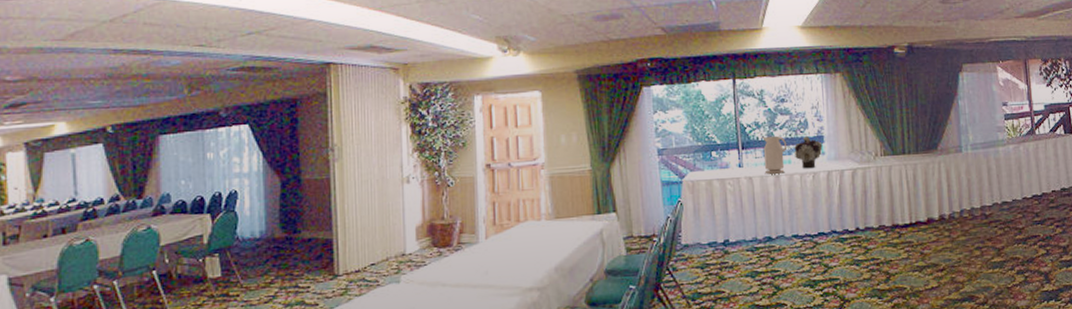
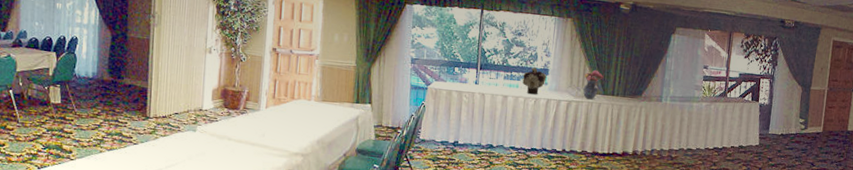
water jug: present [762,135,788,174] -> none [495,62,518,95]
flower arrangement: none [866,127,890,163] -> present [583,69,604,100]

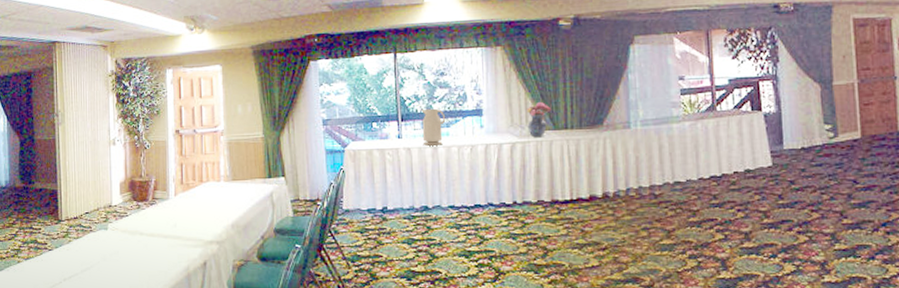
water jug: none [495,62,518,95] -> present [421,108,446,146]
flower arrangement: present [522,66,547,95] -> none [453,108,482,142]

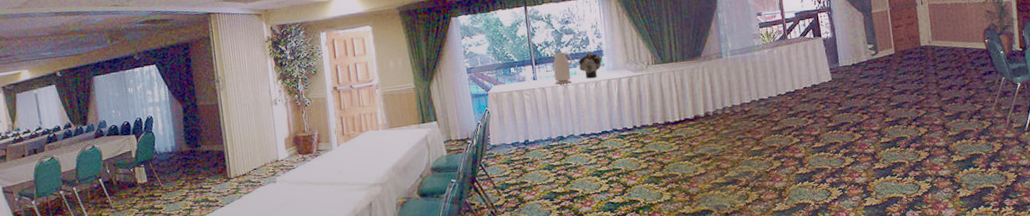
flower arrangement: none [453,108,482,142] -> present [578,50,603,79]
flower arrangement: present [527,101,552,138] -> none [639,40,659,71]

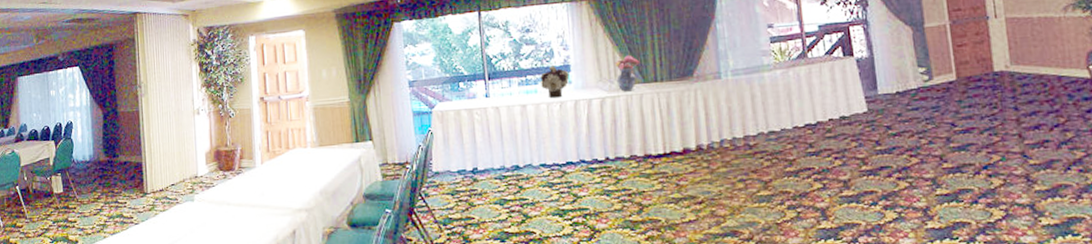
water jug: present [551,52,573,85] -> none [508,66,534,104]
flower arrangement: none [639,40,659,71] -> present [615,55,641,92]

